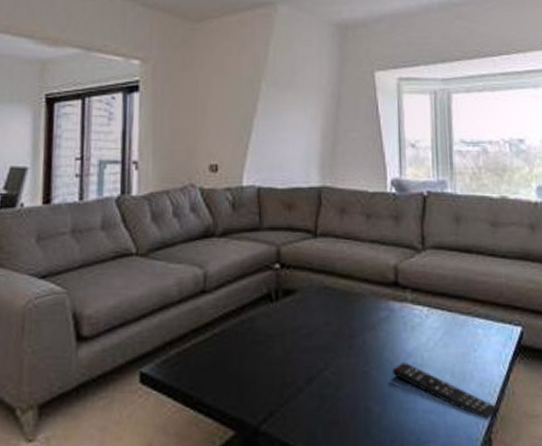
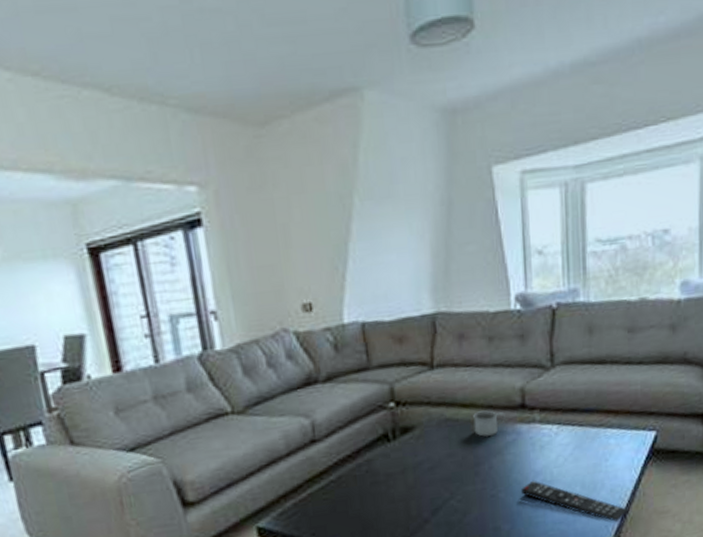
mug: none [350,283,380,309] -> present [473,410,505,437]

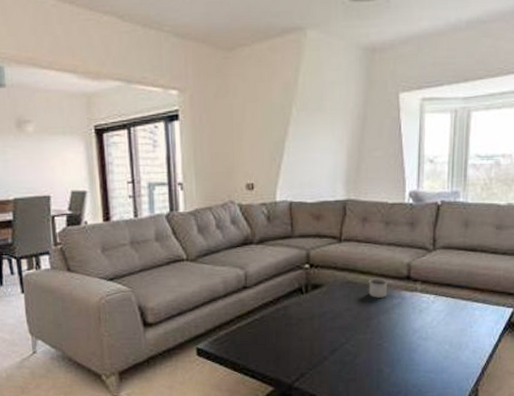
remote control: present [521,480,628,522] -> none [402,336,486,376]

